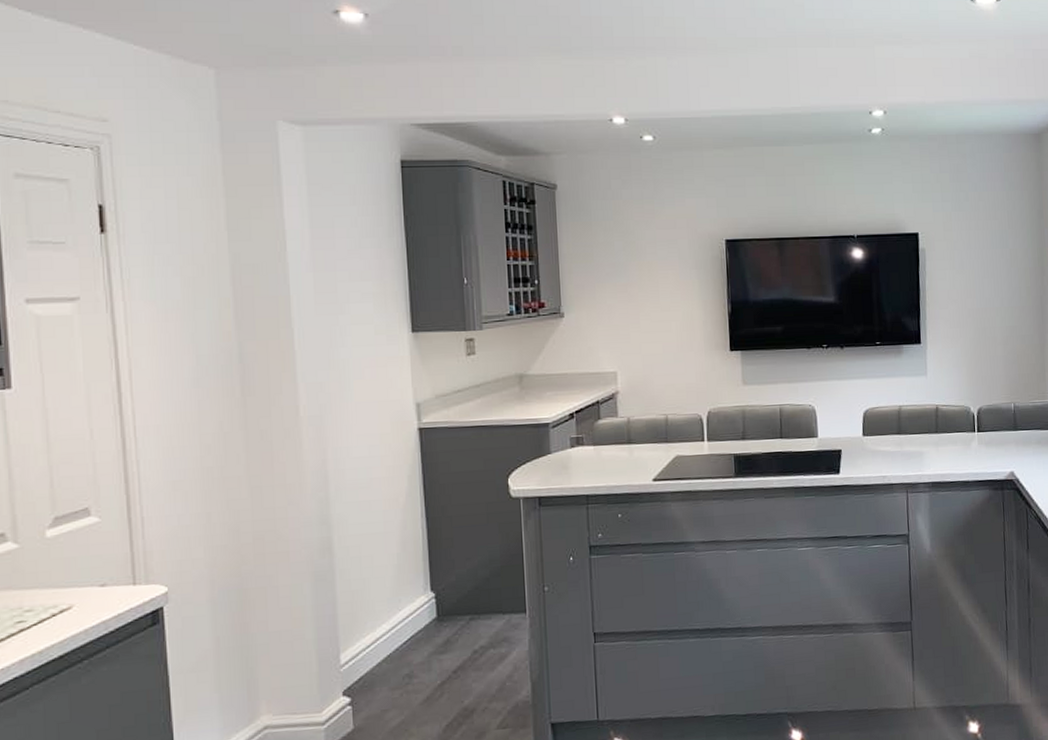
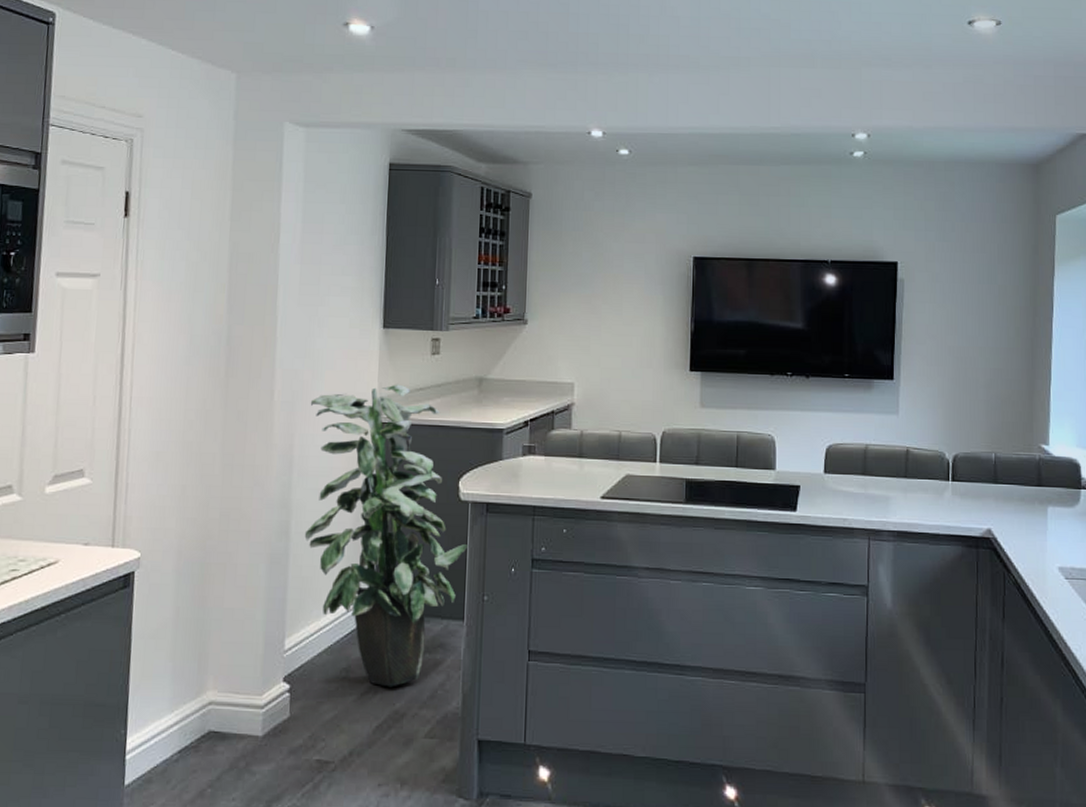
indoor plant: none [340,388,524,687] -> present [304,384,469,687]

